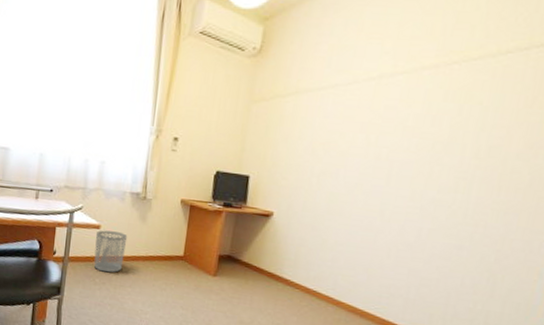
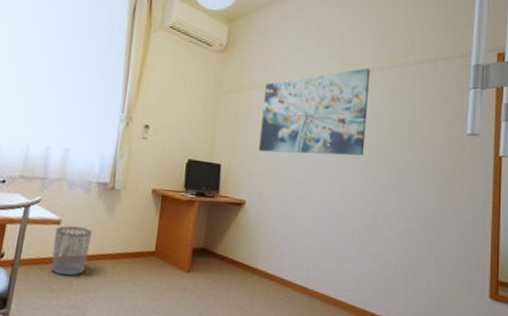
wall art: none [291,64,435,167] -> present [259,68,370,156]

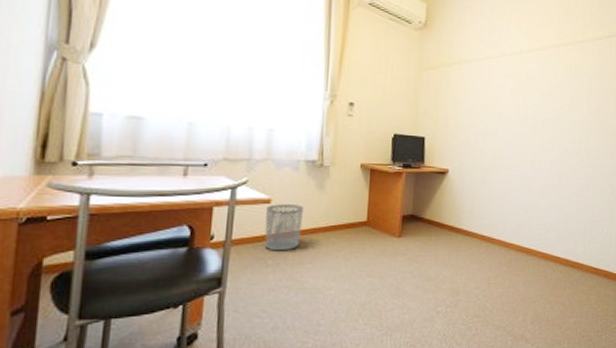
wall art: present [259,68,370,156] -> none [459,44,556,124]

